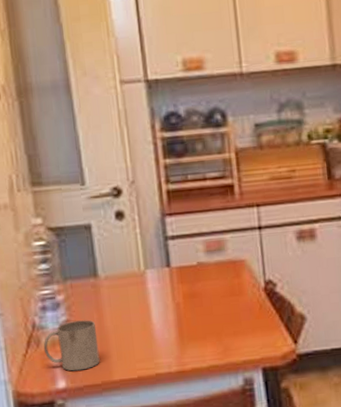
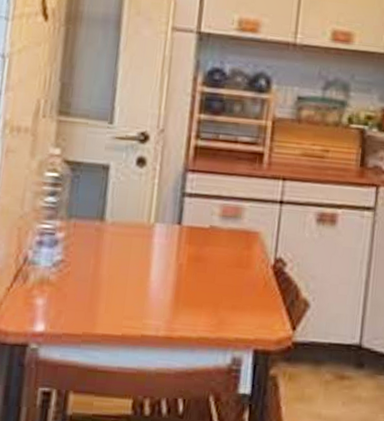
mug: present [43,320,100,371] -> none [29,262,90,317]

